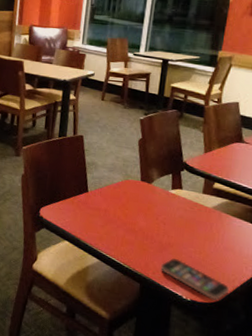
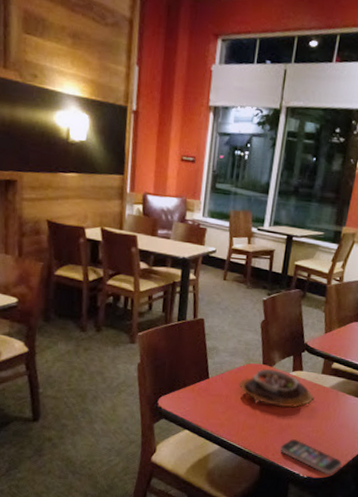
soup bowl: none [117,185,196,226] -> present [238,369,315,408]

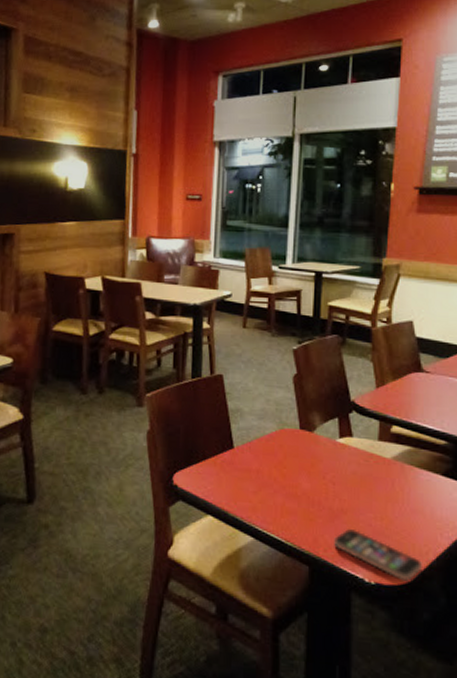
soup bowl: present [238,369,315,408] -> none [271,435,373,486]

